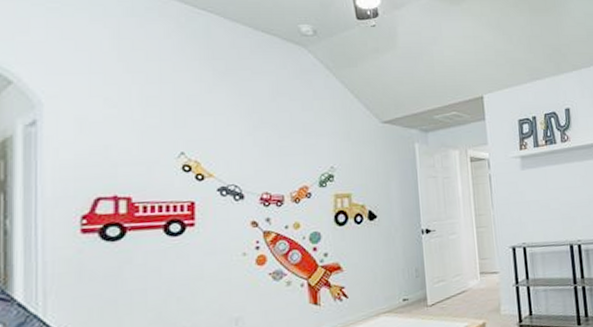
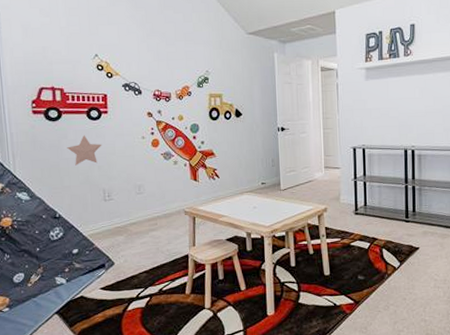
decorative star: none [131,257,185,299] -> present [67,135,102,166]

